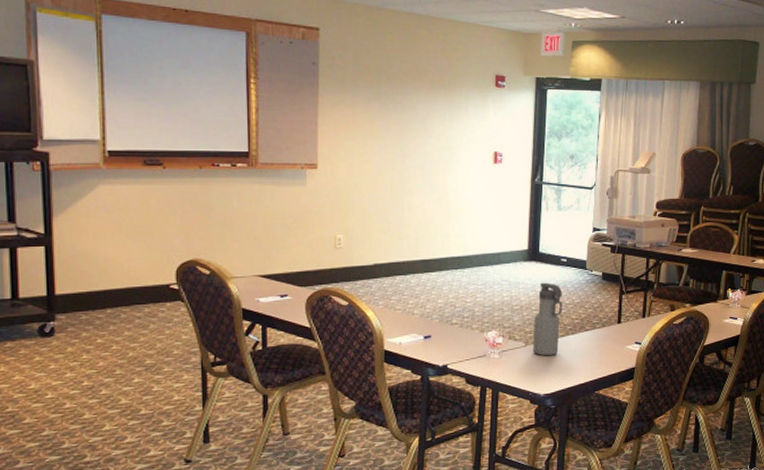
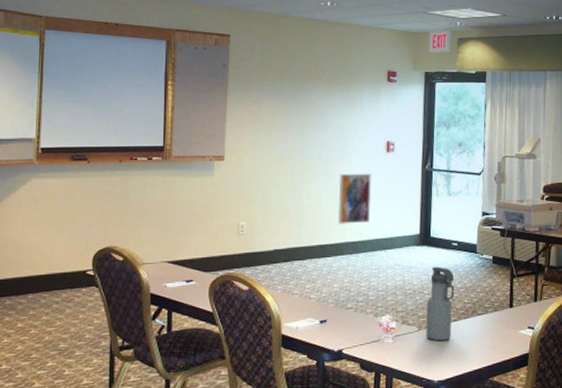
wall art: none [441,186,478,238] -> present [337,174,371,224]

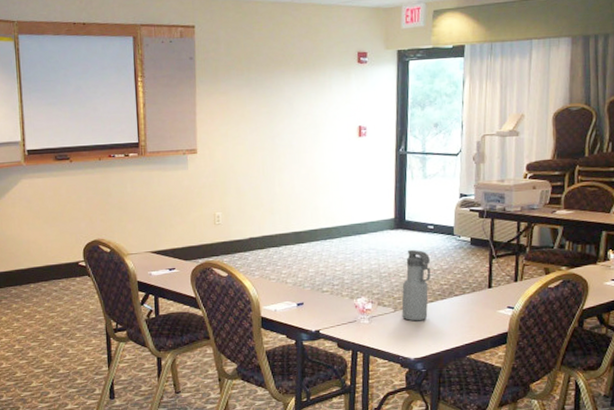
wall art: present [337,174,371,224] -> none [310,160,344,211]

